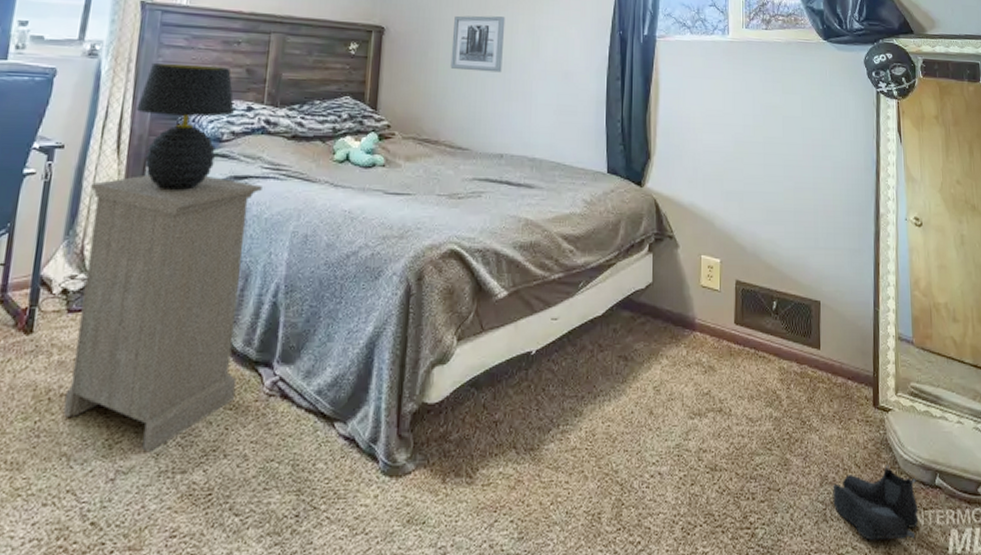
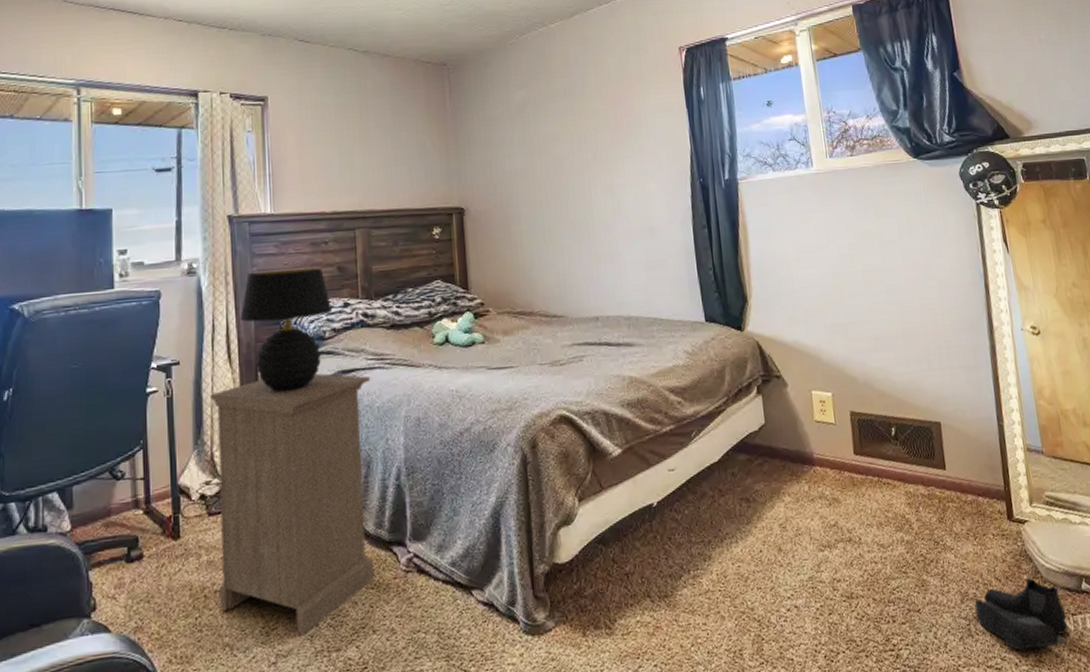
wall art: present [450,15,506,73] -> none [531,181,586,240]

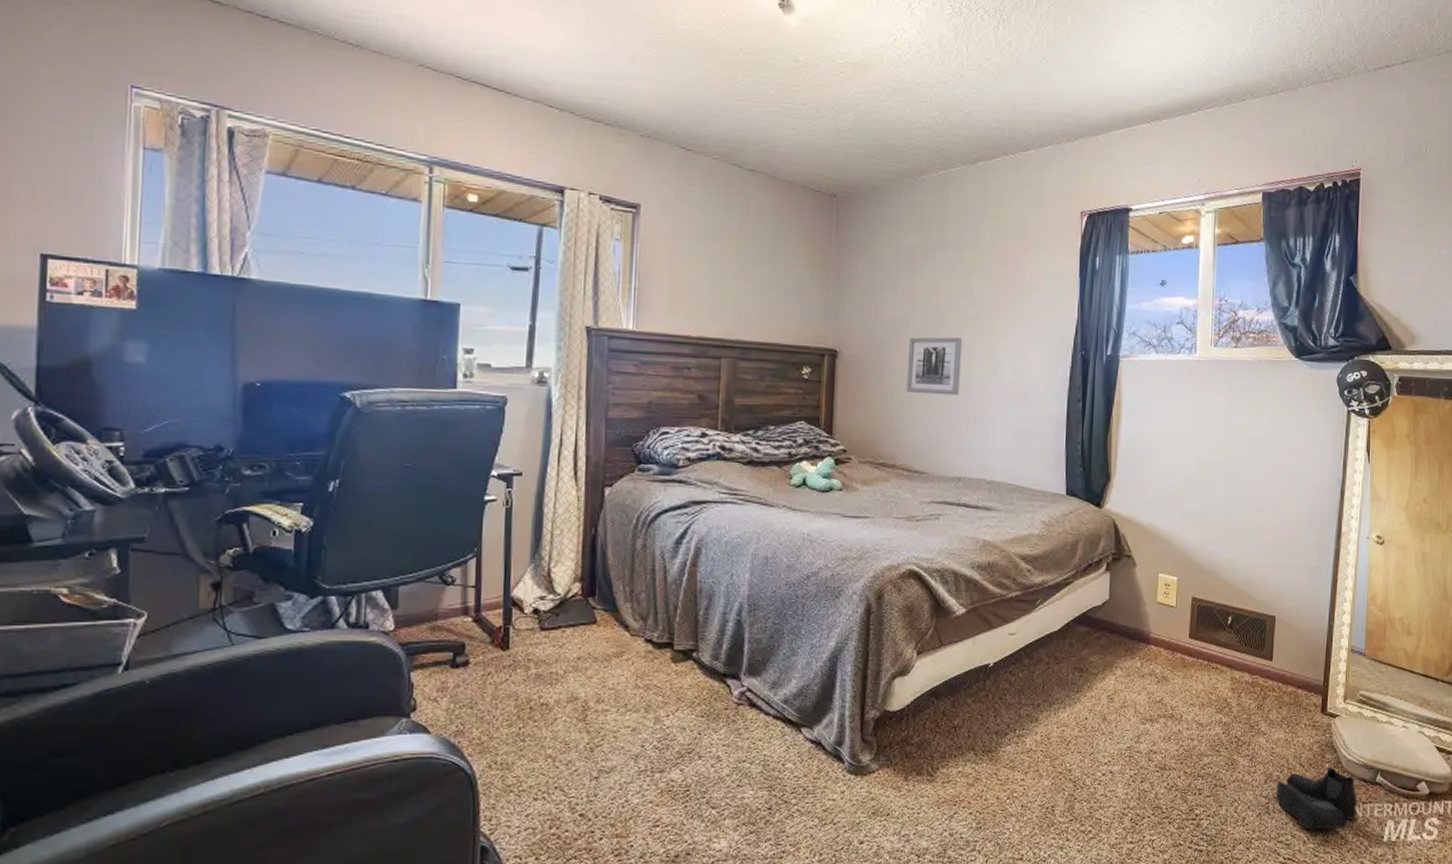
nightstand: present [210,373,375,636] -> none [544,500,721,755]
table lamp: present [240,268,333,392] -> none [590,389,690,516]
wall art: none [531,181,586,240] -> present [906,337,963,396]

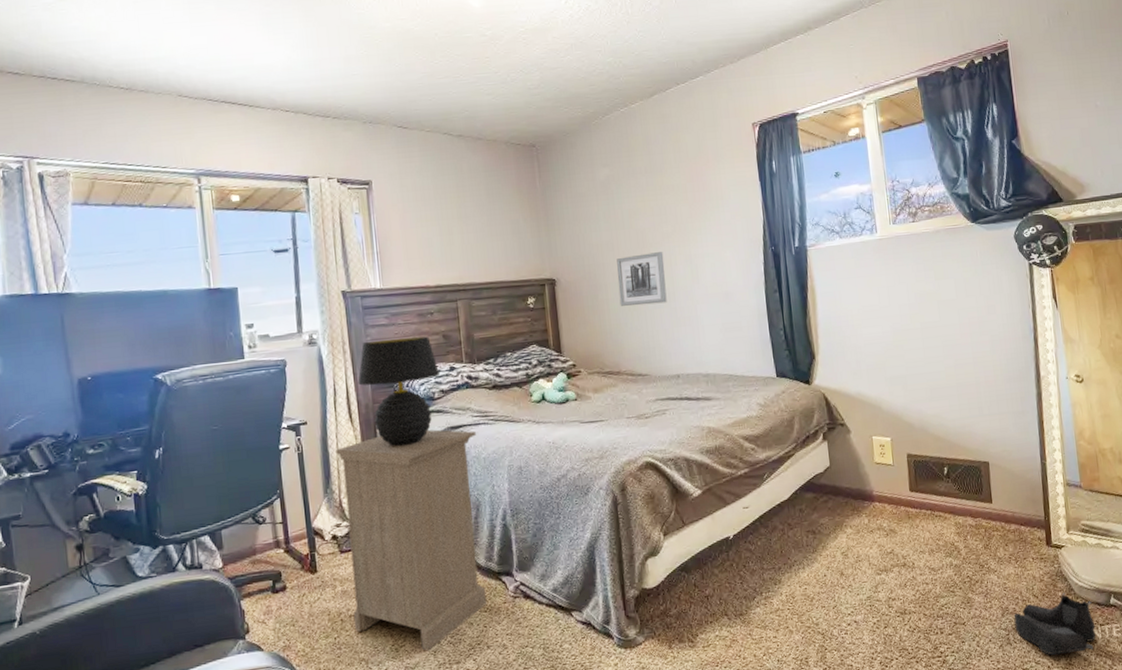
nightstand: none [544,500,721,755] -> present [336,429,487,651]
table lamp: none [590,389,690,516] -> present [358,336,441,447]

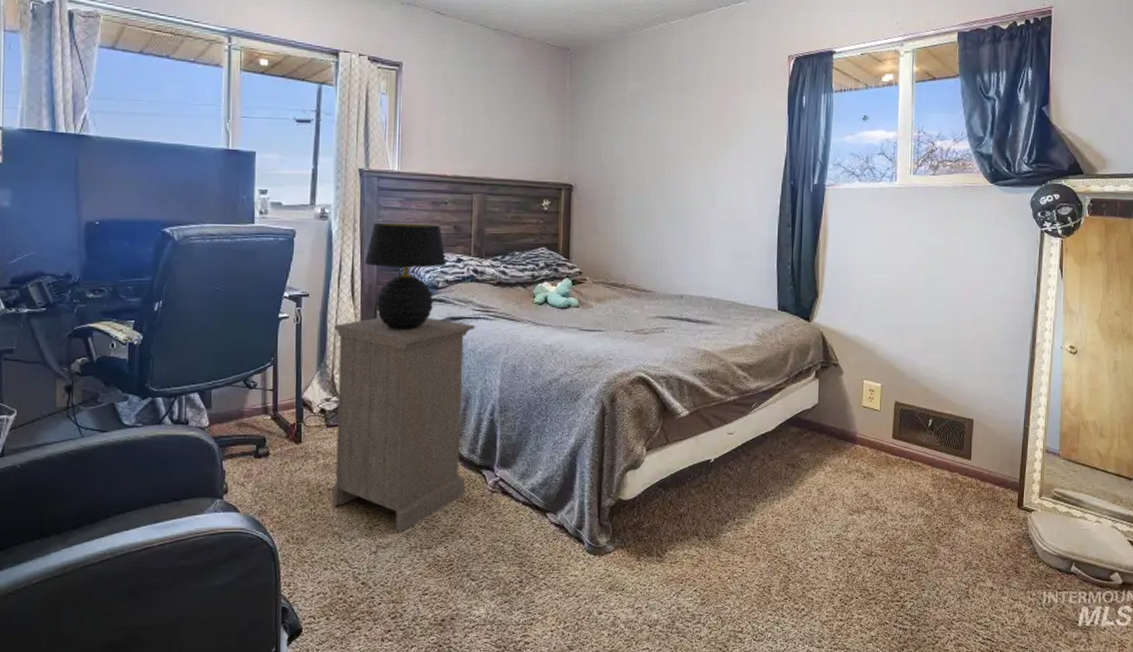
wall art: present [617,252,667,306] -> none [633,171,683,223]
boots: present [1014,592,1096,656] -> none [975,554,1054,614]

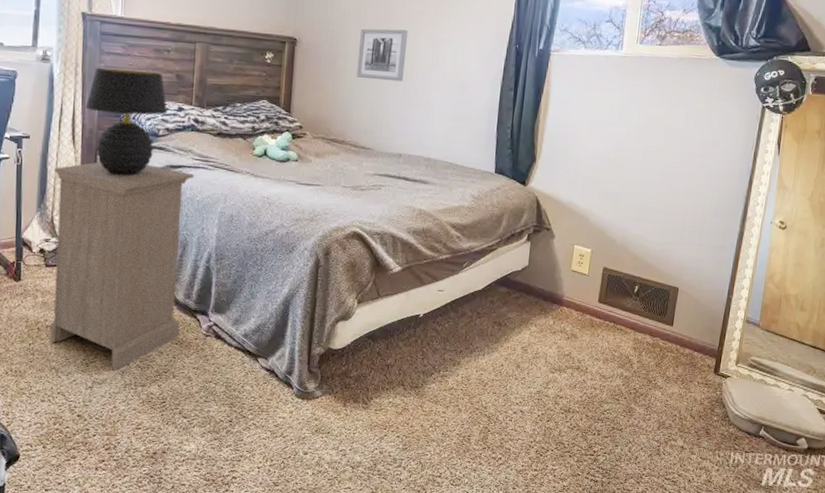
wall art: none [633,171,683,223] -> present [356,28,409,82]

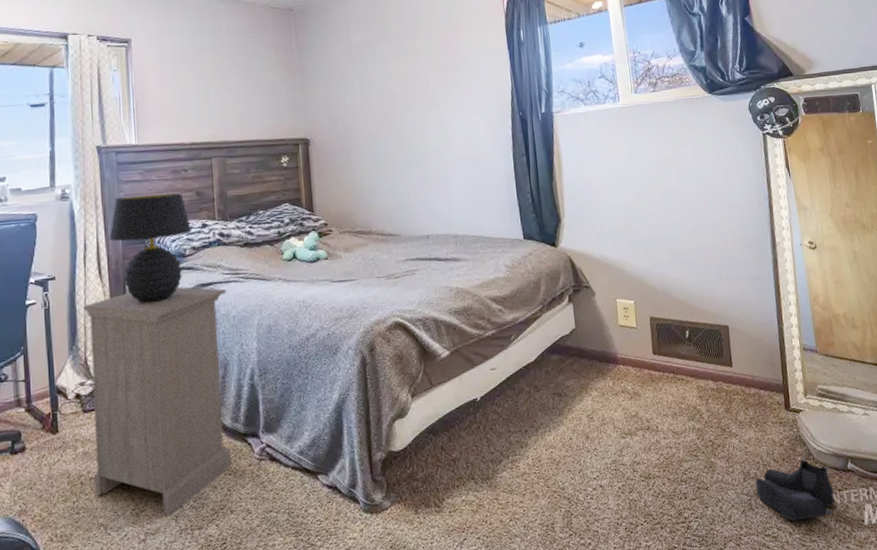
wall art: present [356,28,409,82] -> none [369,115,418,167]
boots: none [667,417,743,473] -> present [755,457,835,522]

